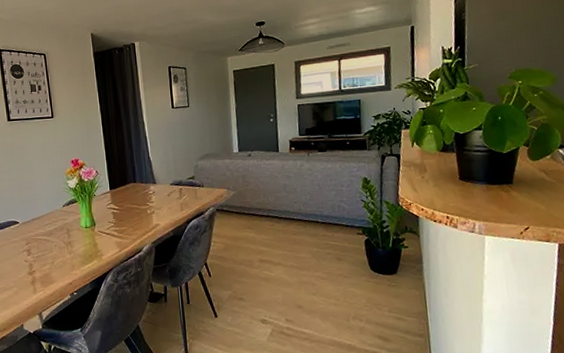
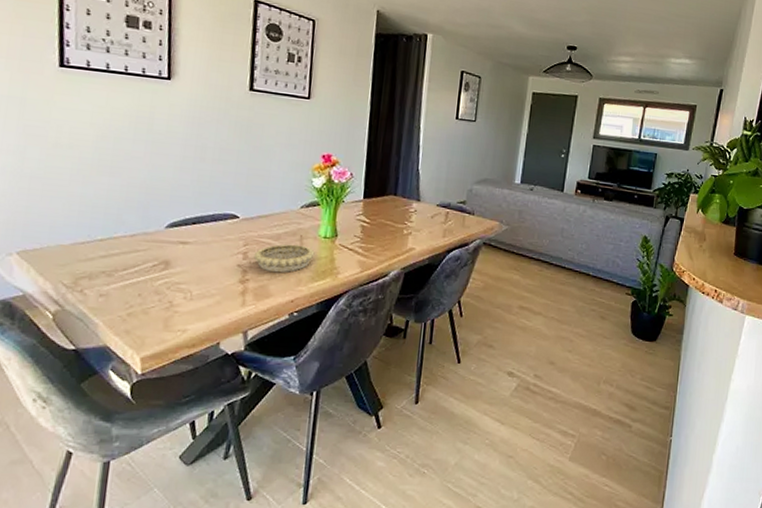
decorative bowl: none [35,236,81,263] -> present [253,244,315,273]

